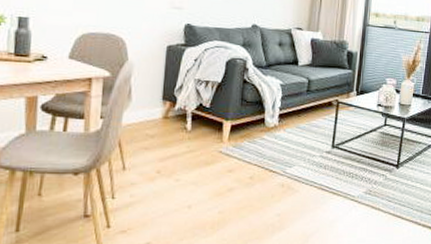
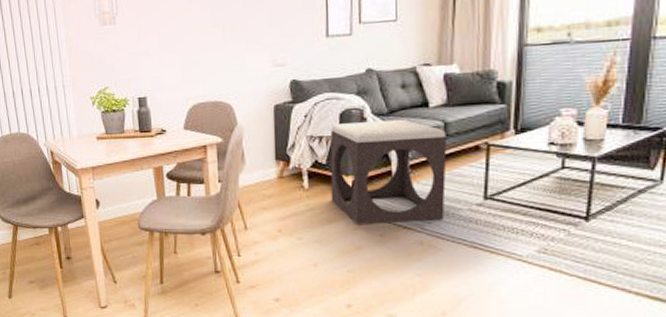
footstool: none [210,71,309,167] -> present [330,119,447,224]

